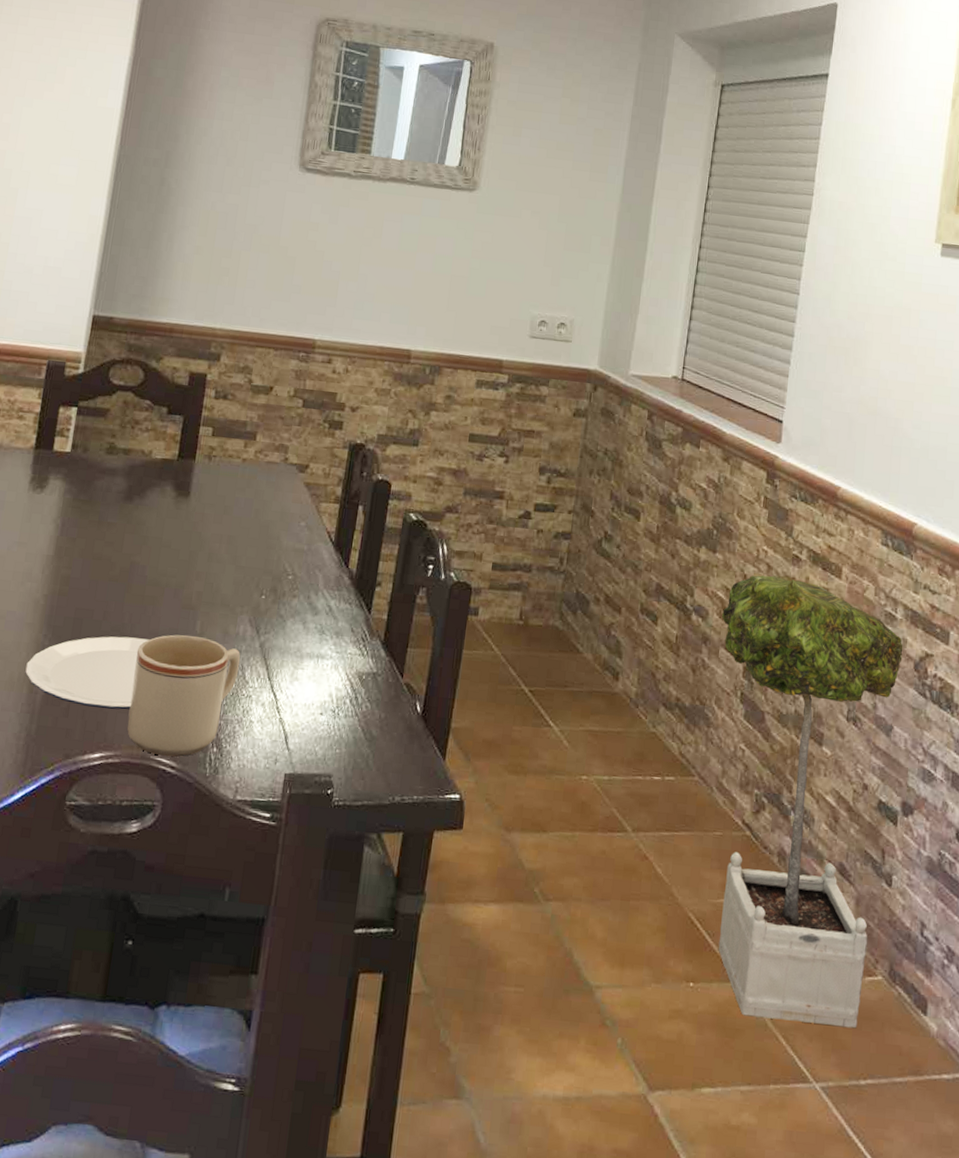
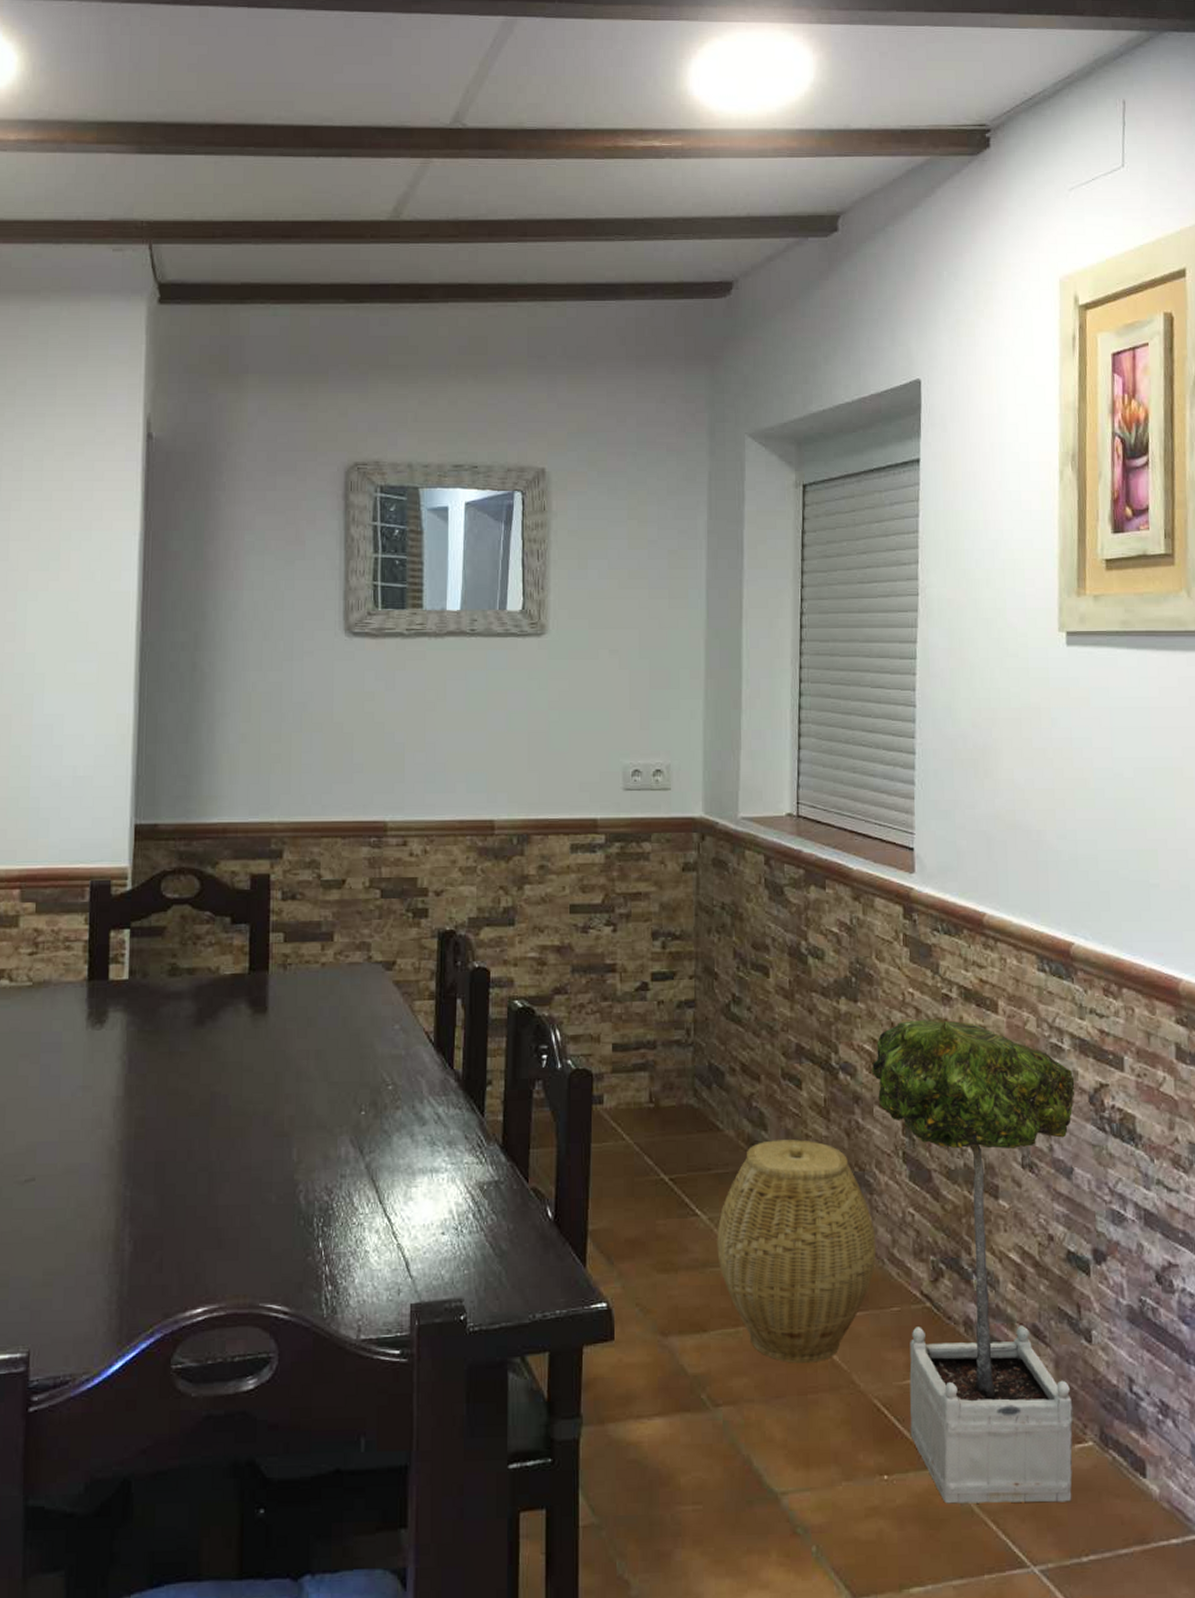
plate: present [25,636,149,710] -> none [108,1175,242,1258]
mug: present [127,634,241,757] -> none [229,1165,346,1302]
woven basket: none [564,667,708,873] -> present [717,1140,877,1363]

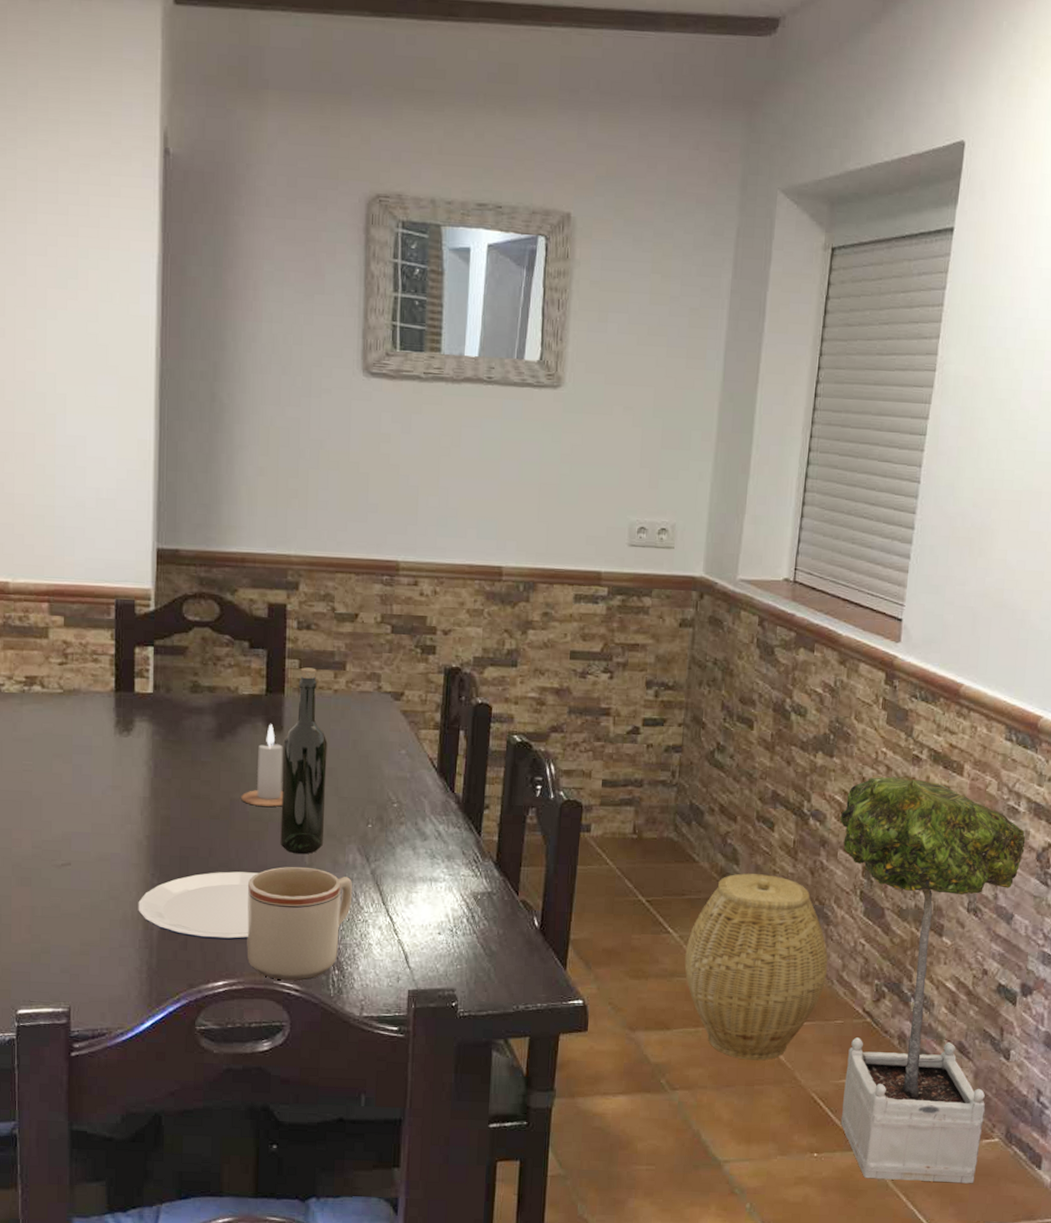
plate: none [108,1175,242,1258] -> present [138,871,258,940]
candle: none [222,1004,268,1098] -> present [241,723,283,807]
mug: none [229,1165,346,1302] -> present [247,866,353,981]
wine bottle: none [265,941,315,1151] -> present [280,667,328,855]

